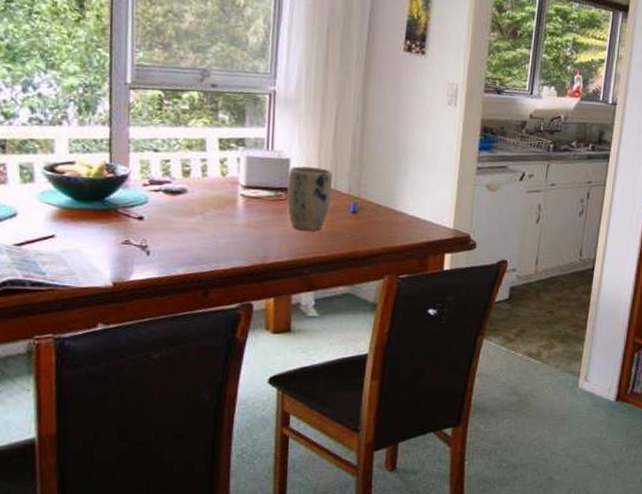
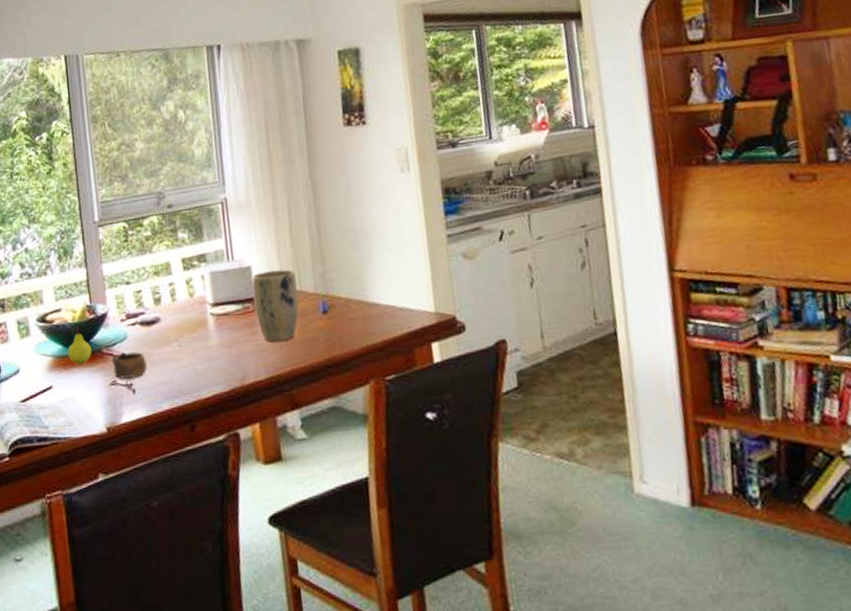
fruit: none [77,179,106,220] -> present [67,323,92,365]
cup: none [127,215,166,241] -> present [111,352,147,379]

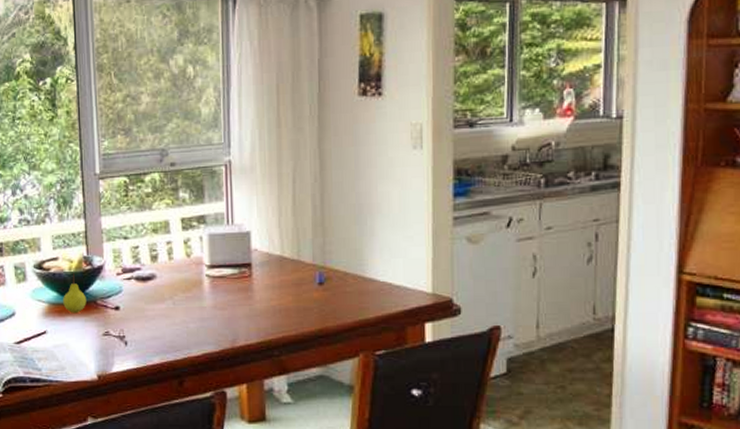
cup: present [111,352,147,379] -> none [105,305,140,330]
plant pot: present [252,269,299,342] -> none [250,238,295,308]

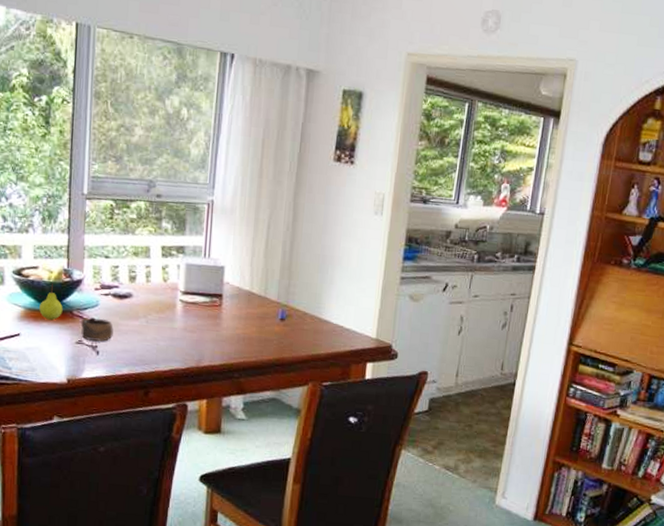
cup: none [105,305,140,330] -> present [80,316,114,341]

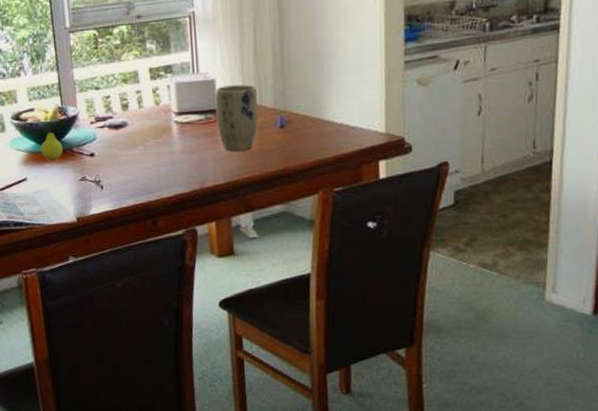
cup: present [80,316,114,341] -> none [81,152,114,176]
plant pot: none [220,273,263,336] -> present [215,84,258,151]

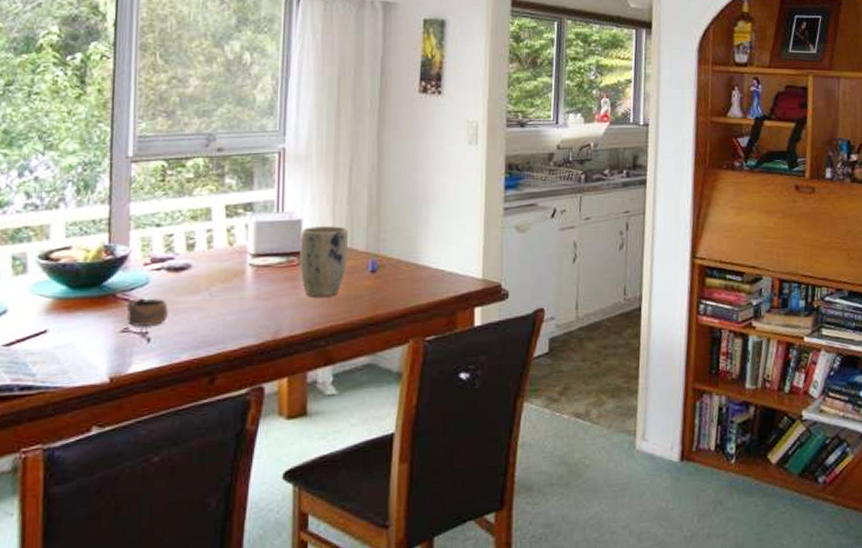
fruit: present [40,123,63,161] -> none [73,263,103,309]
cup: none [81,152,114,176] -> present [126,298,168,326]

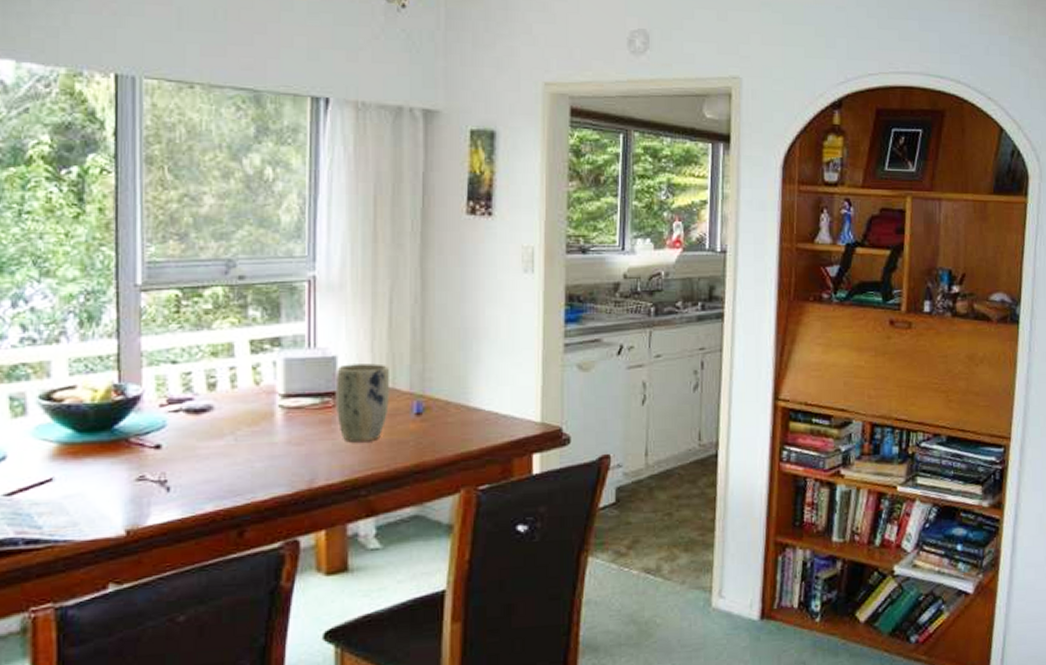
cup: present [126,298,168,326] -> none [141,443,189,474]

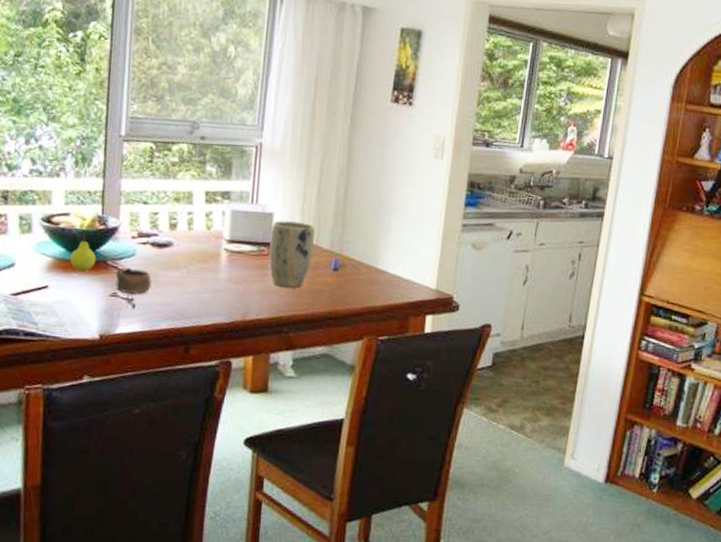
fruit: none [80,405,115,455] -> present [70,231,96,272]
cup: none [141,443,189,474] -> present [115,267,152,294]

